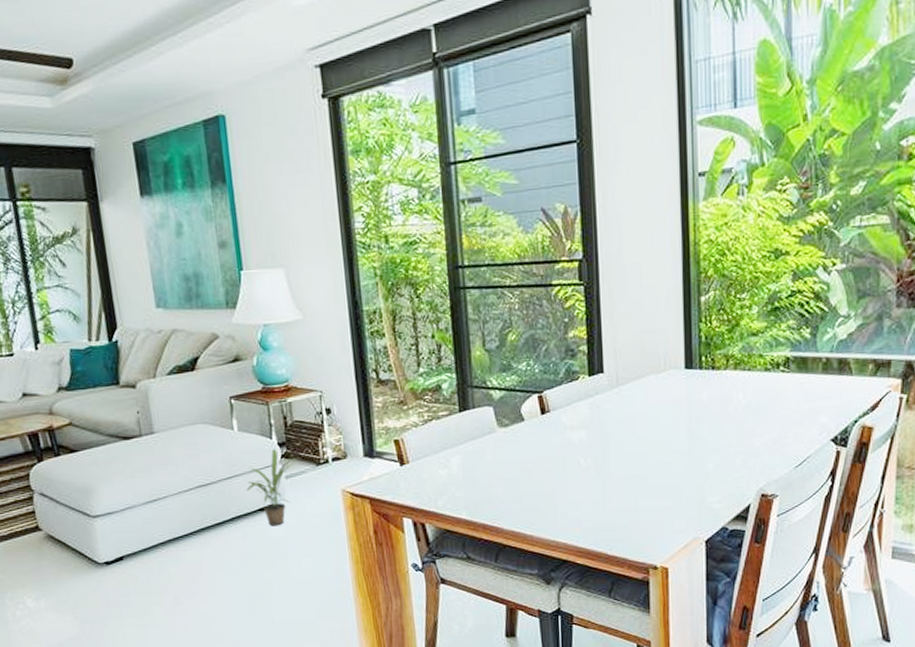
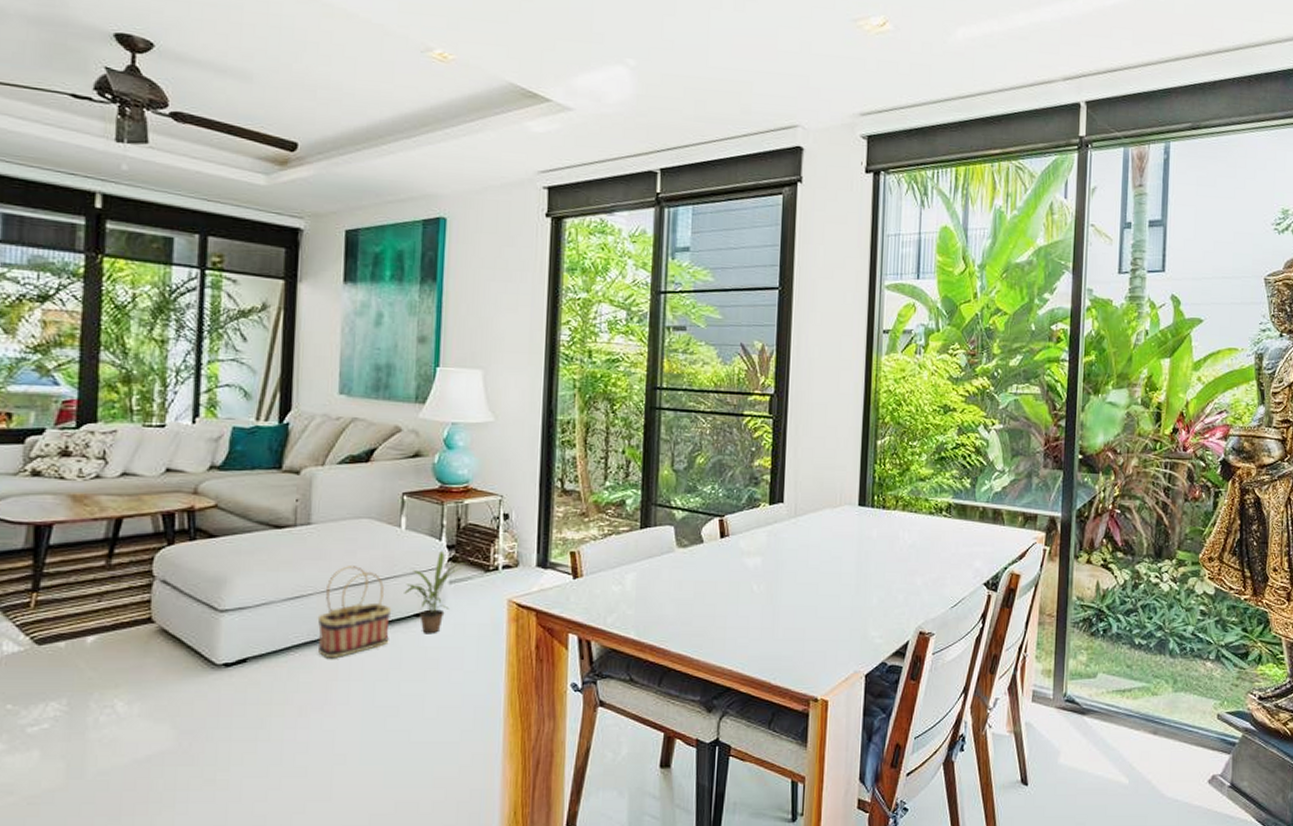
basket: none [175,468,241,553] -> present [317,566,392,659]

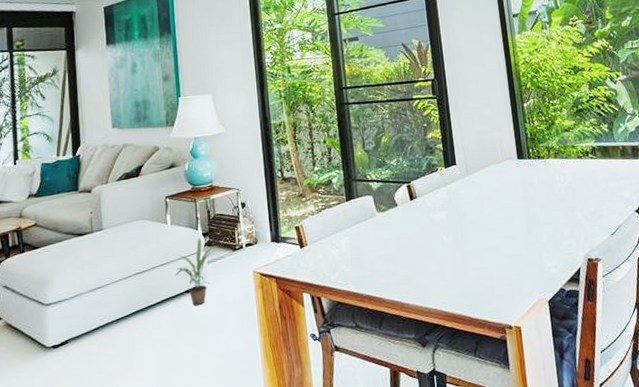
basket: present [317,566,392,659] -> none [115,258,169,334]

